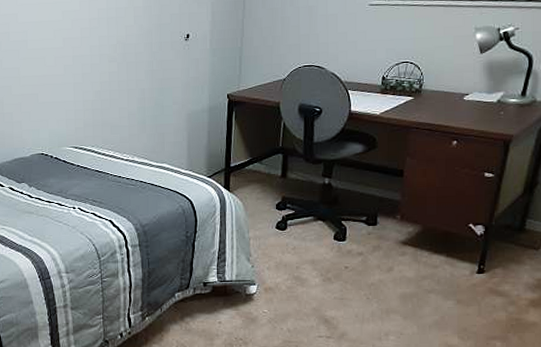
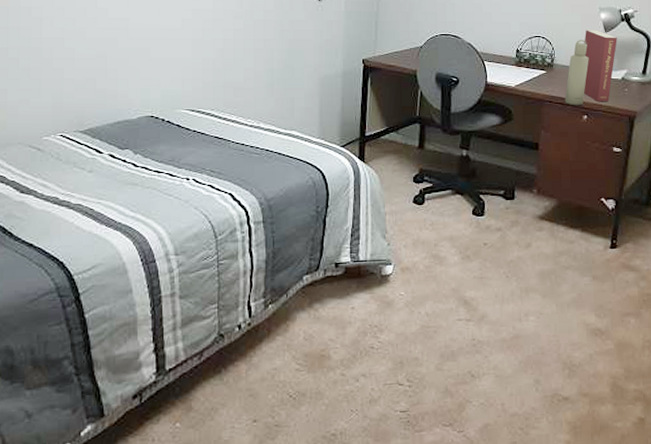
bottle: none [433,63,461,132] -> present [565,40,589,106]
book: none [454,51,494,127] -> present [584,30,617,102]

